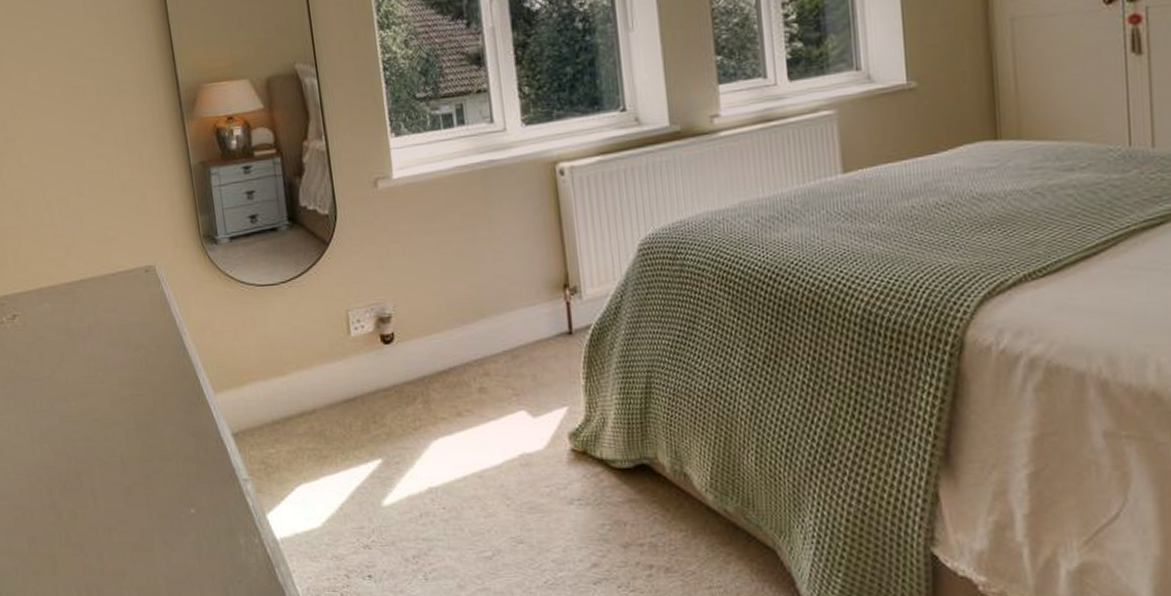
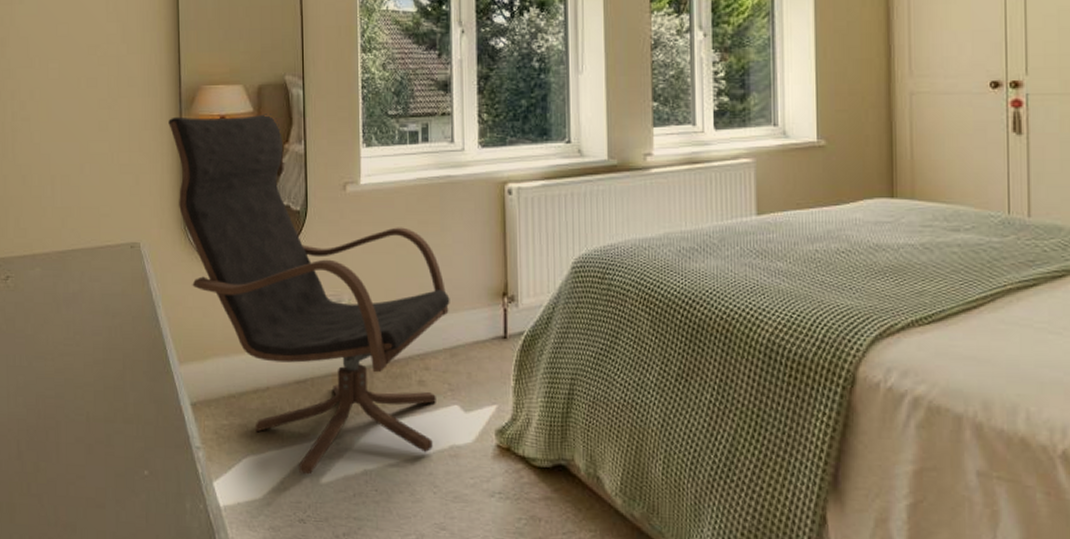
lounge chair: none [170,109,506,498] -> present [168,114,450,475]

